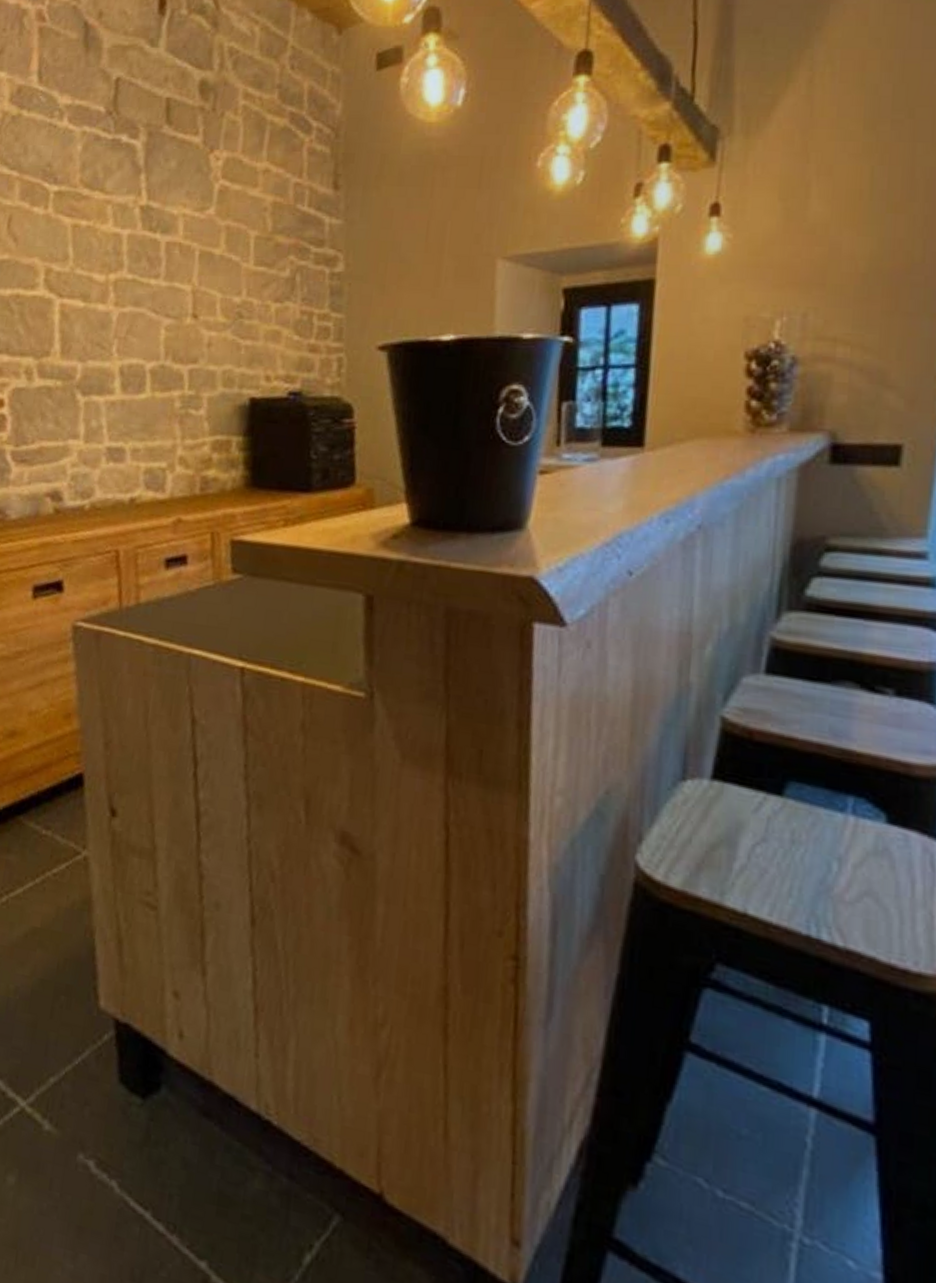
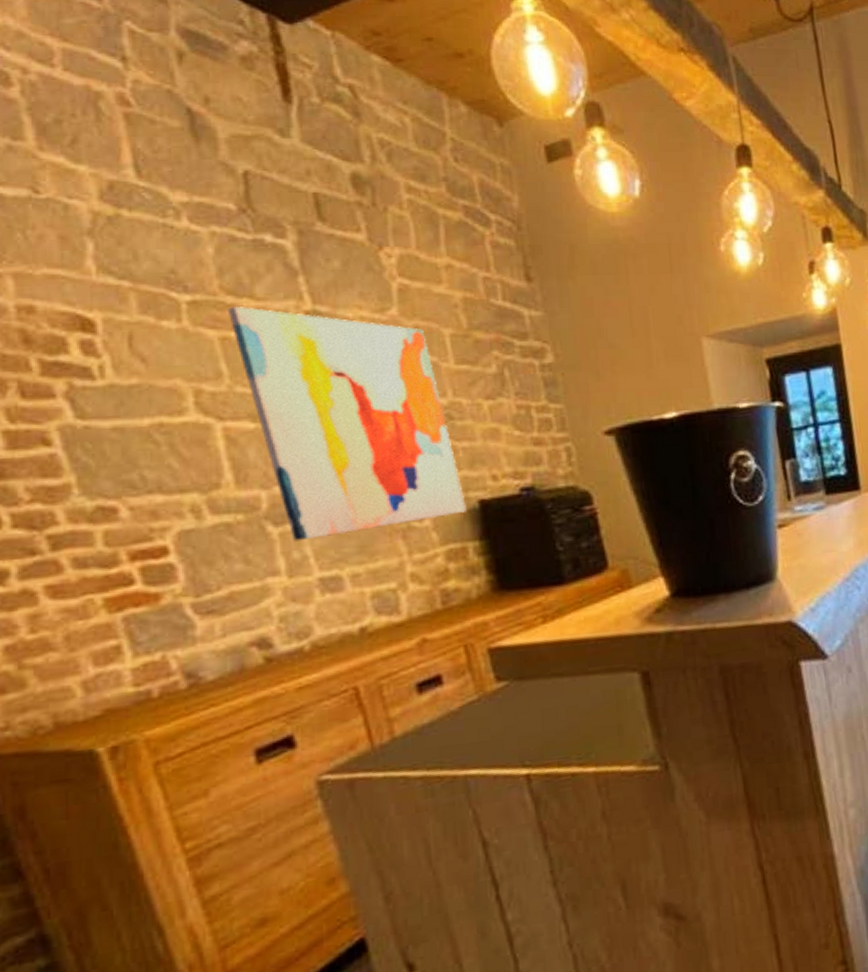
wall art: none [82,197,238,412] -> present [227,305,467,542]

